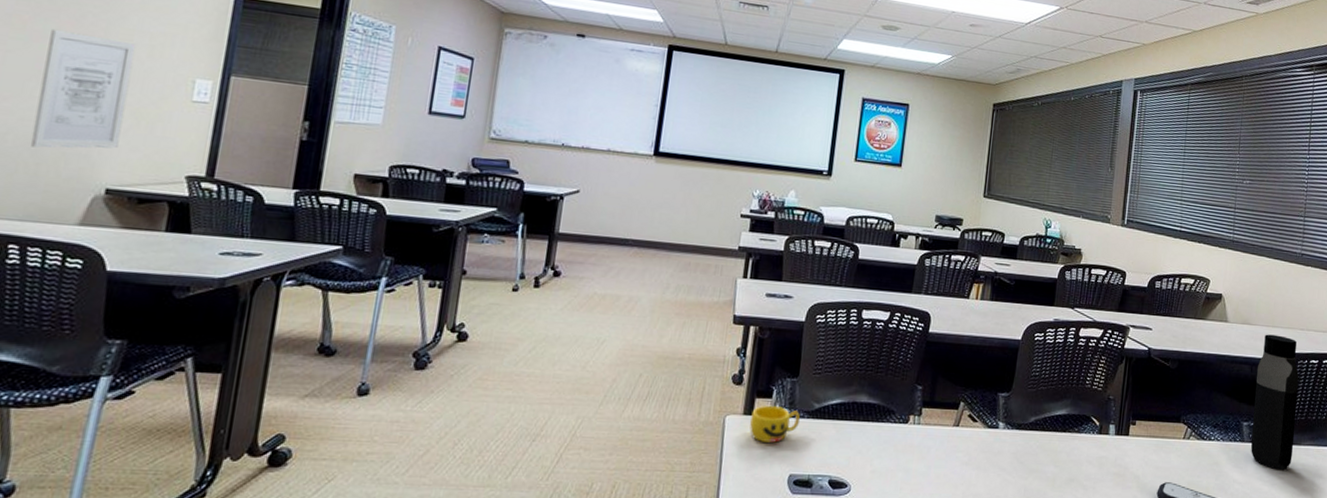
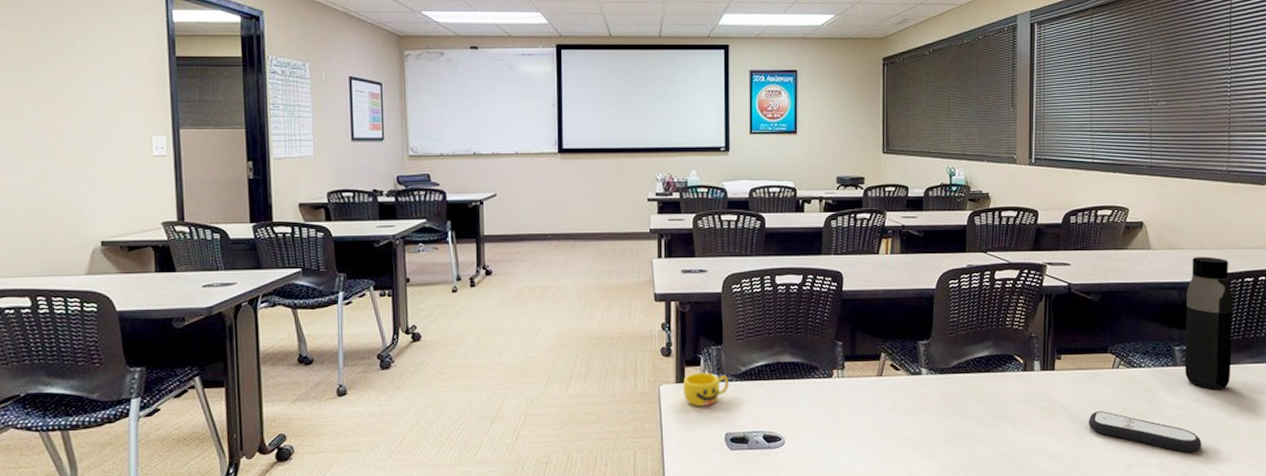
wall art: present [30,28,136,149] -> none [29,107,103,213]

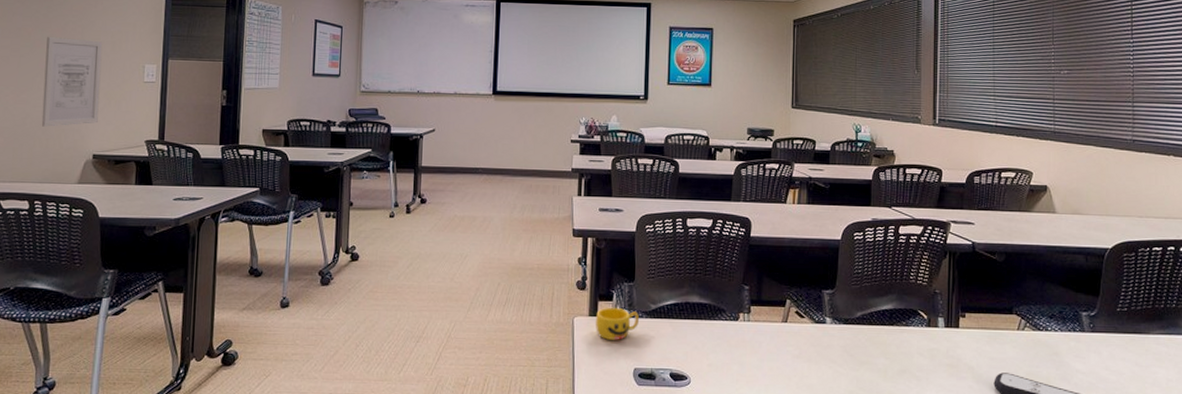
wall art: none [29,107,103,213] -> present [41,36,103,127]
water bottle: present [1184,257,1233,390] -> none [1092,223,1141,360]

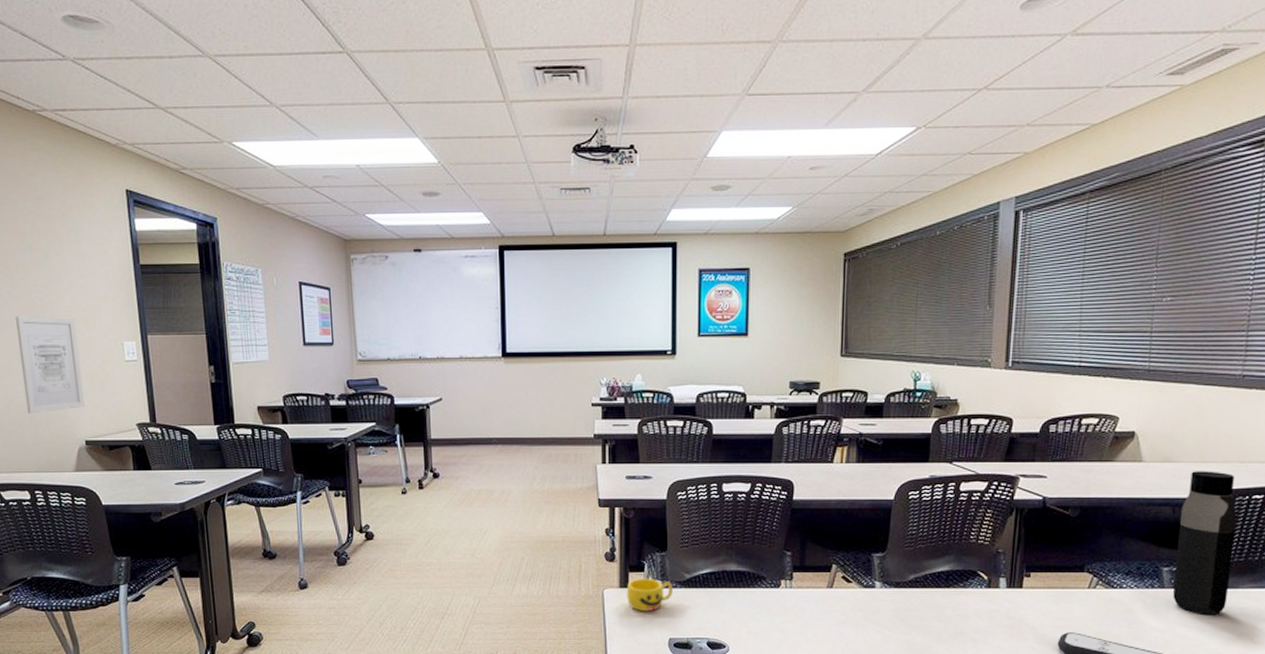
water bottle: none [1092,223,1141,360] -> present [1172,471,1237,616]

